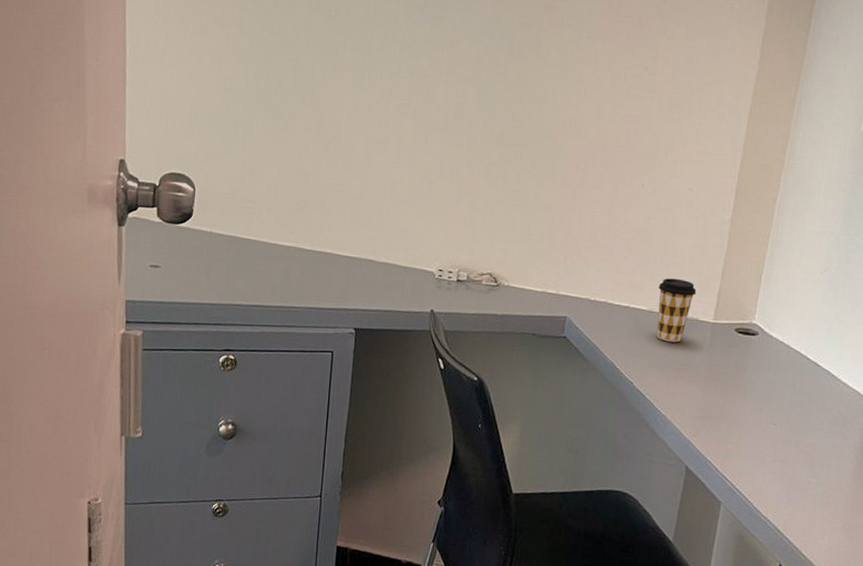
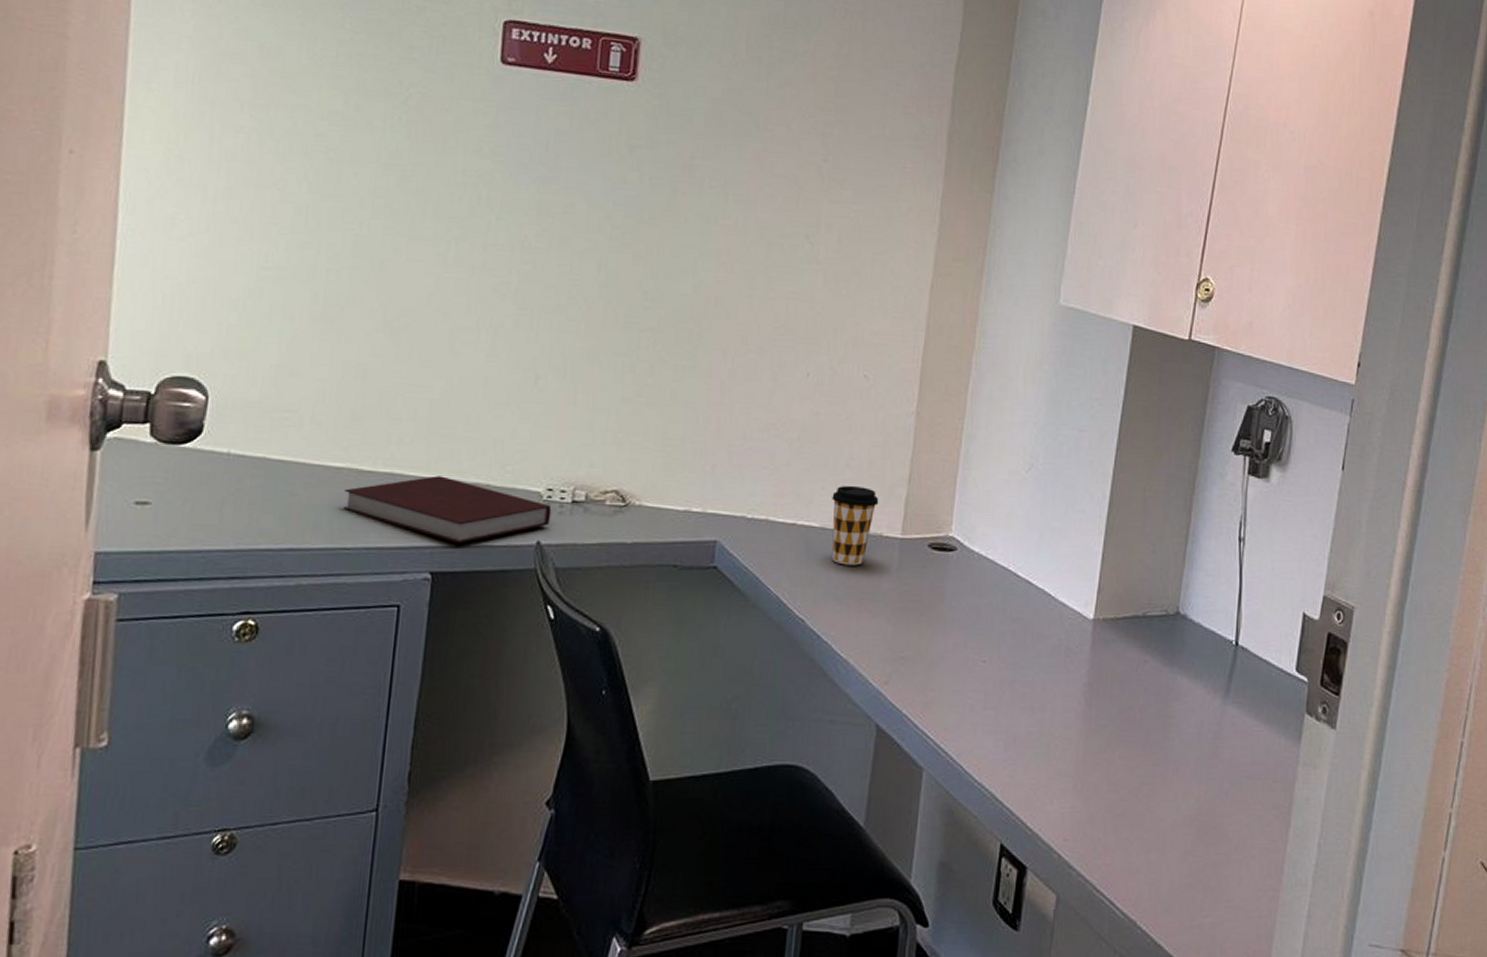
notebook: none [291,255,442,308] -> present [343,476,552,544]

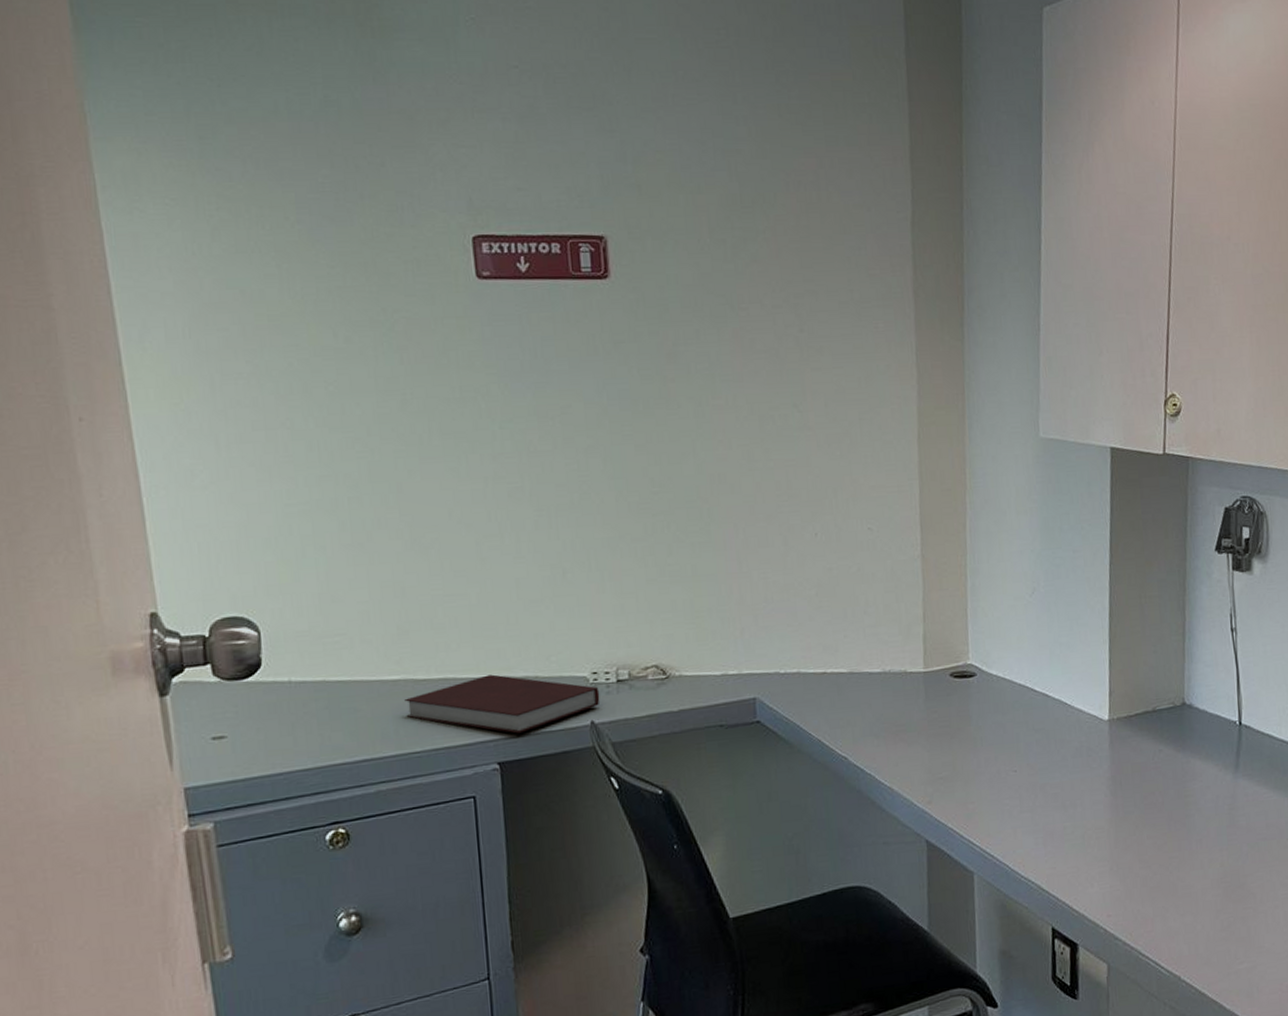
coffee cup: present [832,485,879,566] -> none [855,630,899,703]

